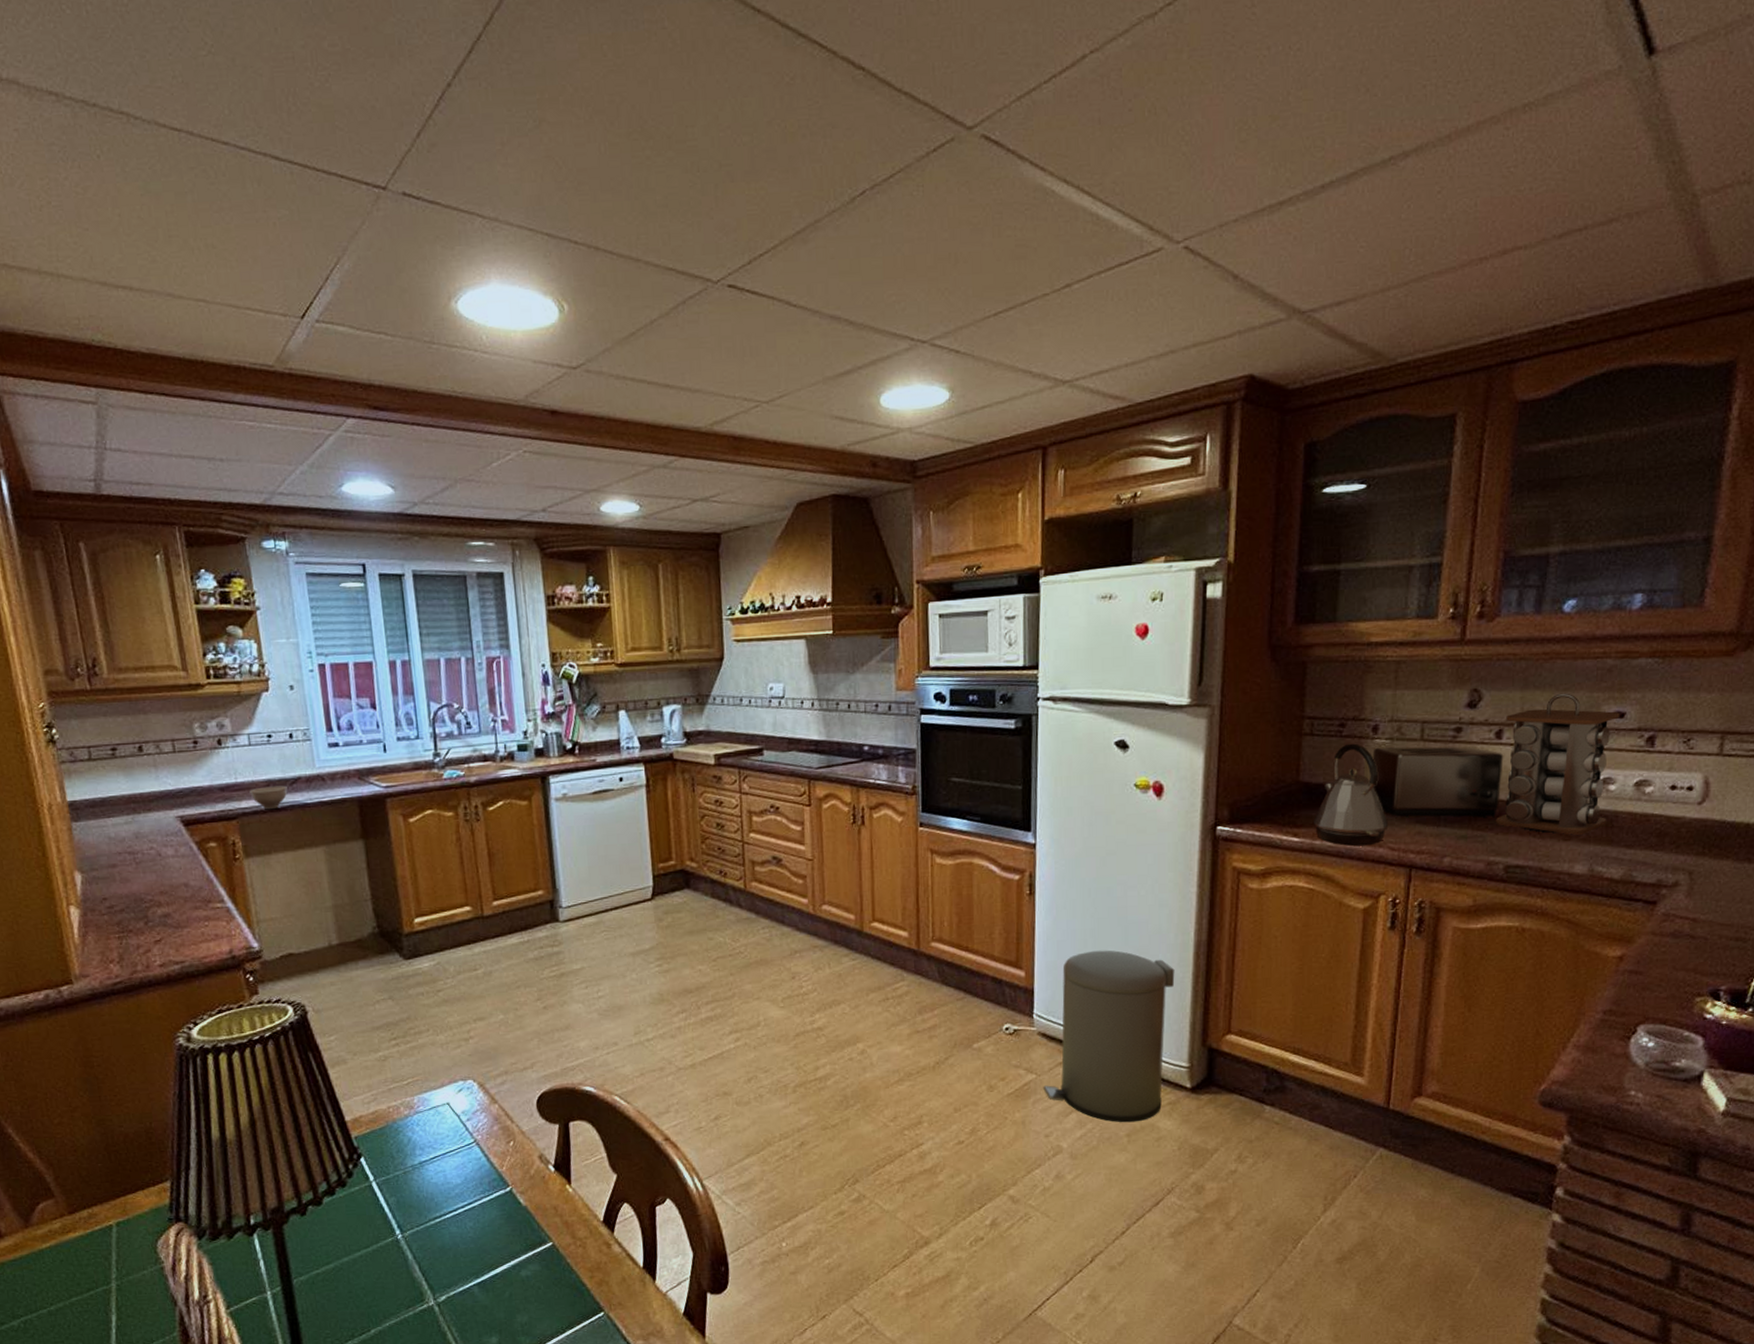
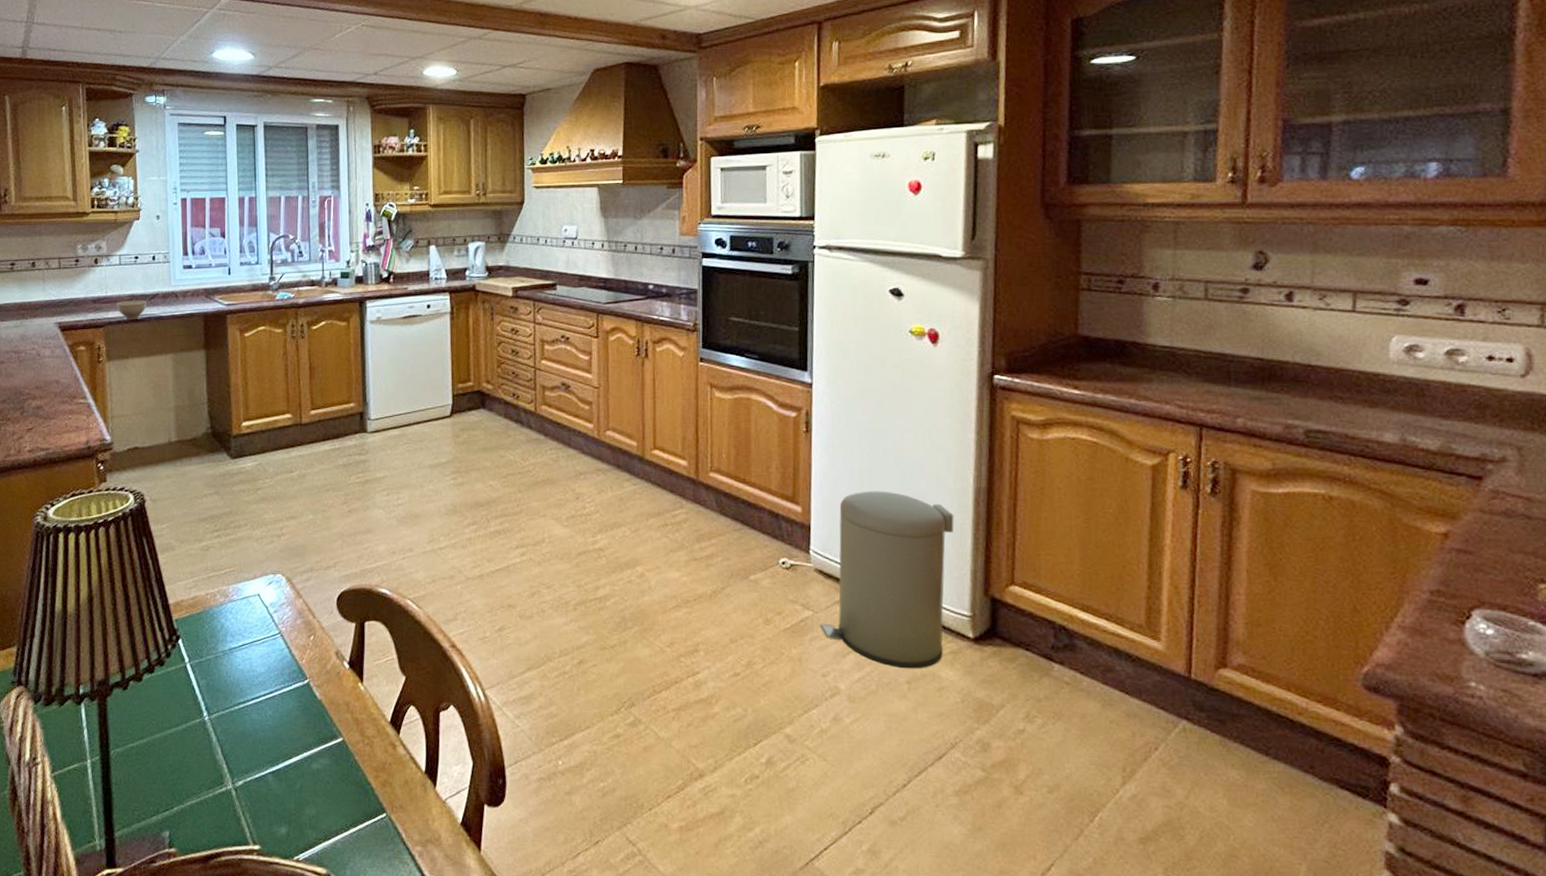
kettle: present [1314,743,1389,847] -> none [1095,300,1175,402]
toaster: present [1372,746,1504,818] -> none [1154,304,1297,379]
spice rack: present [1496,693,1620,835] -> none [1292,258,1423,402]

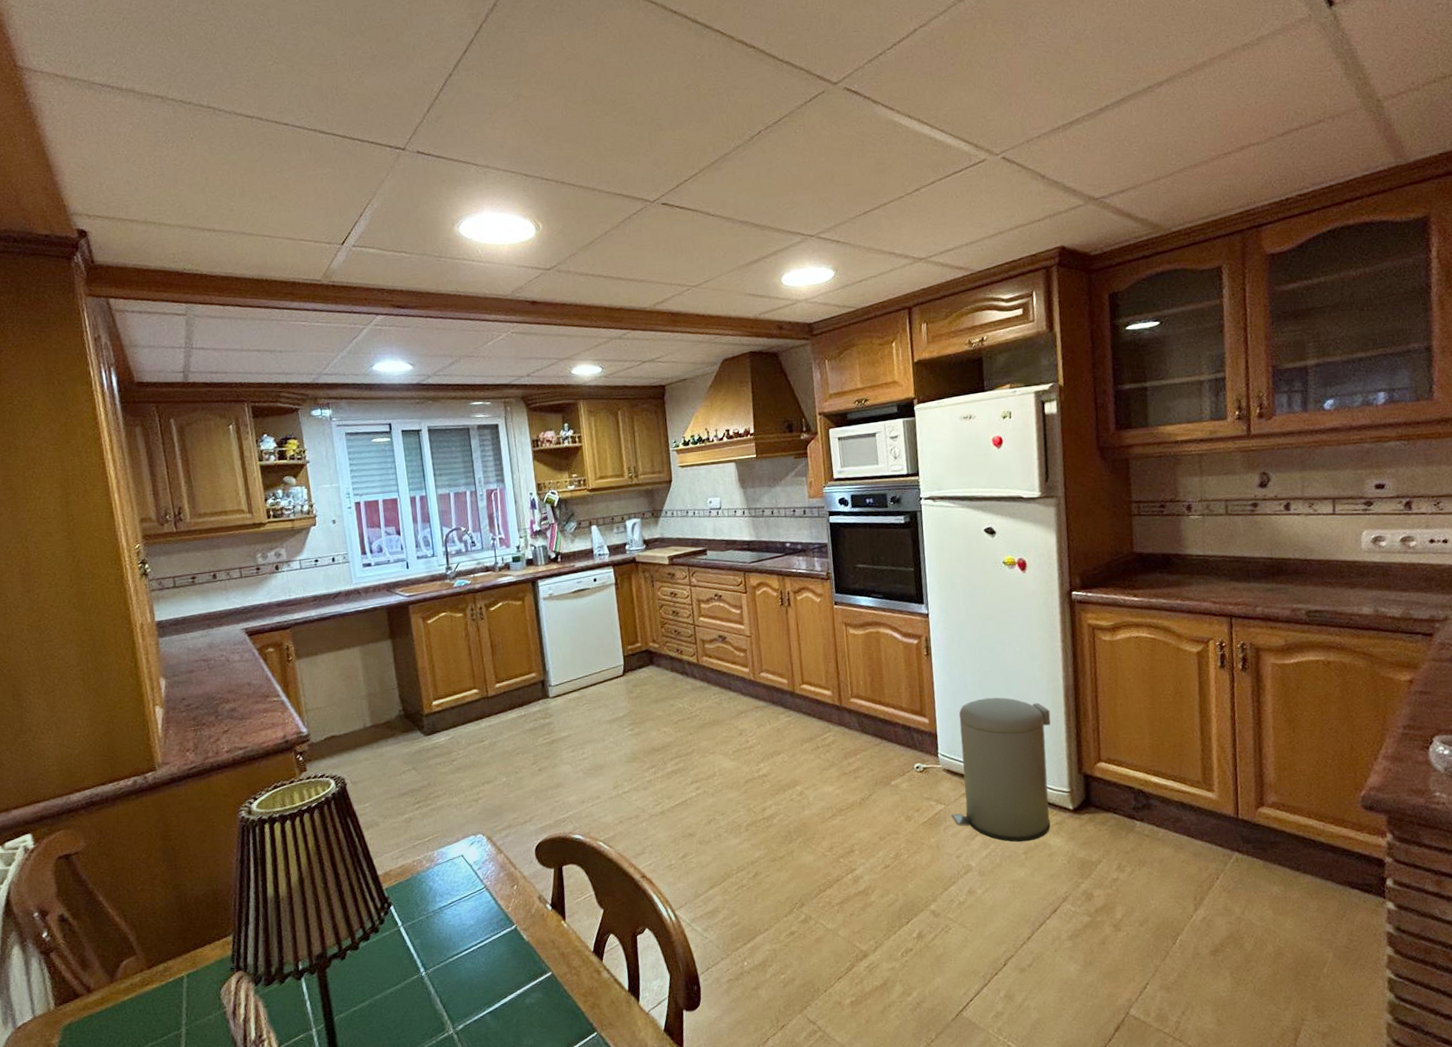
bowl: present [116,300,147,321] -> none [300,599,331,620]

